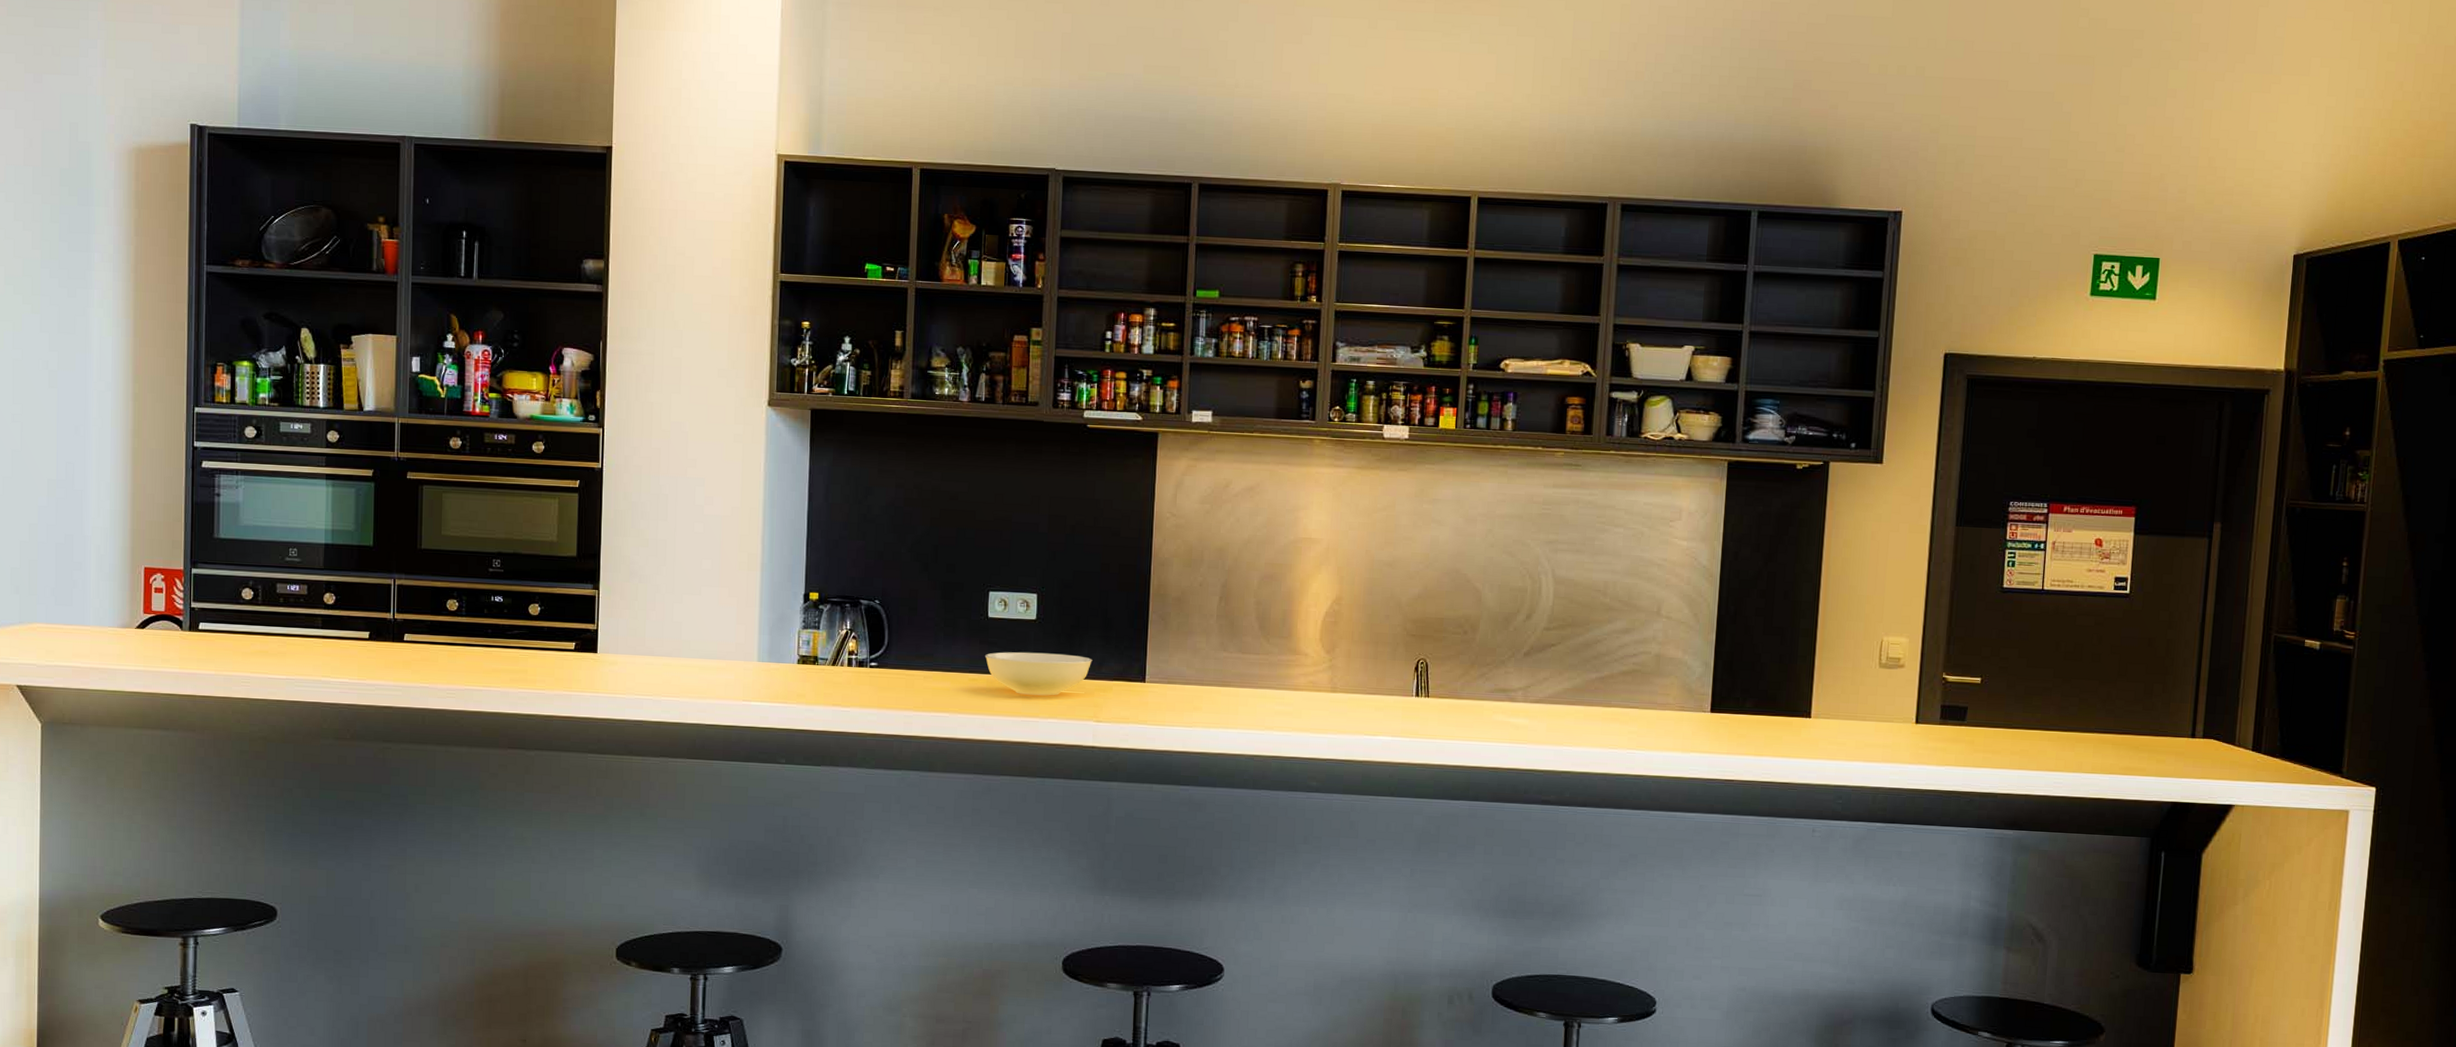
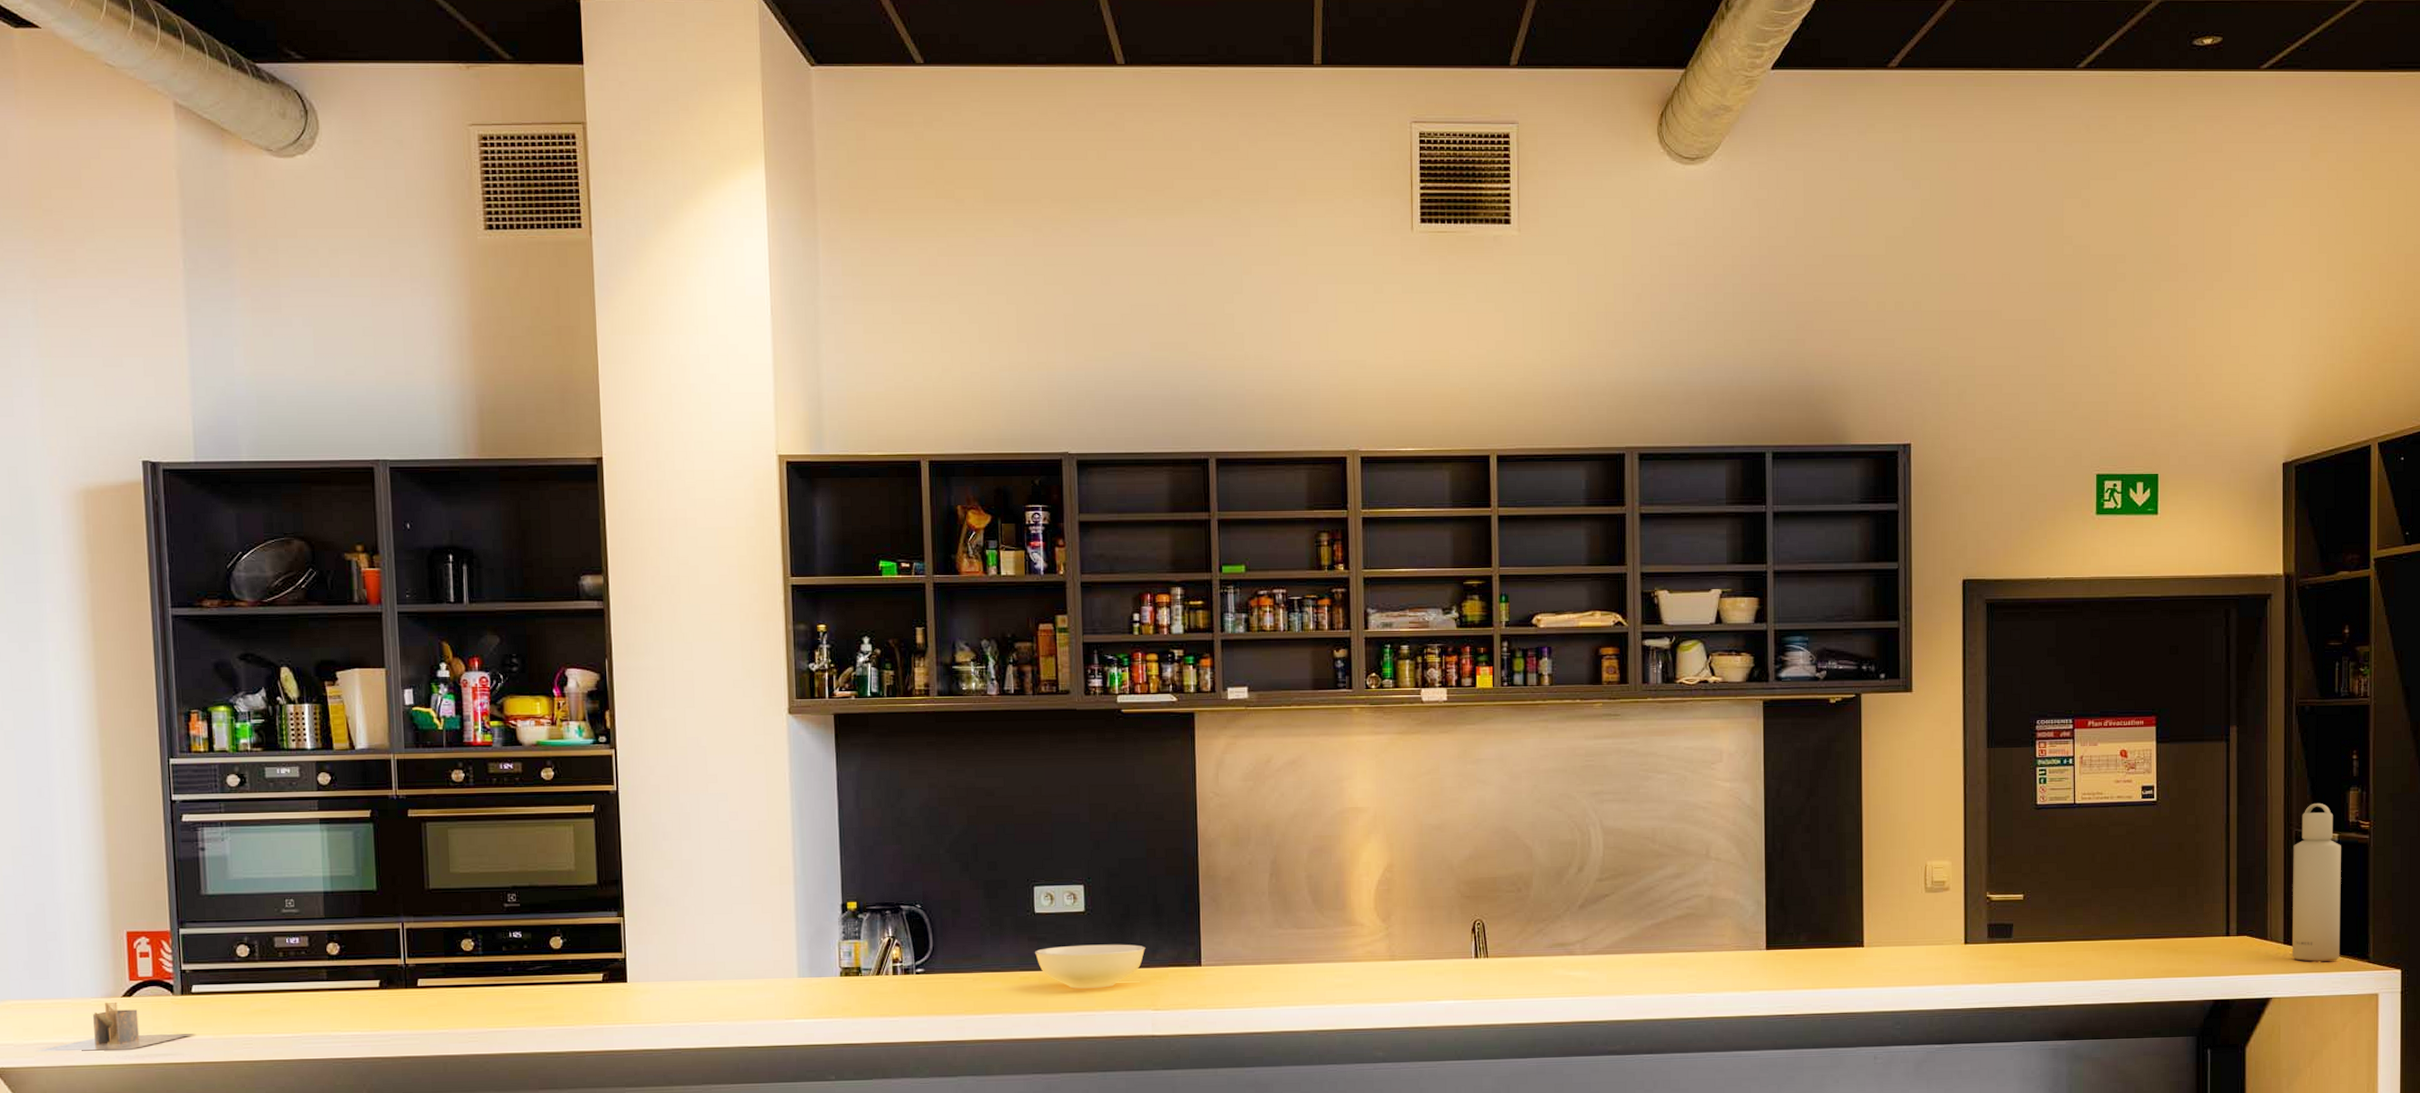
napkin holder: none [55,632,199,679] -> present [35,1001,195,1052]
bottle: none [2259,608,2322,773] -> present [2291,802,2341,962]

